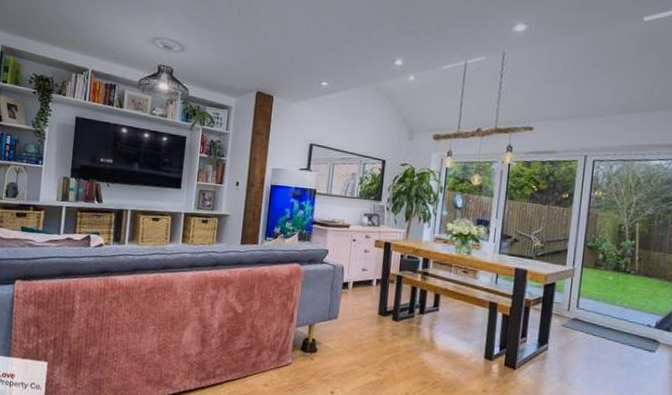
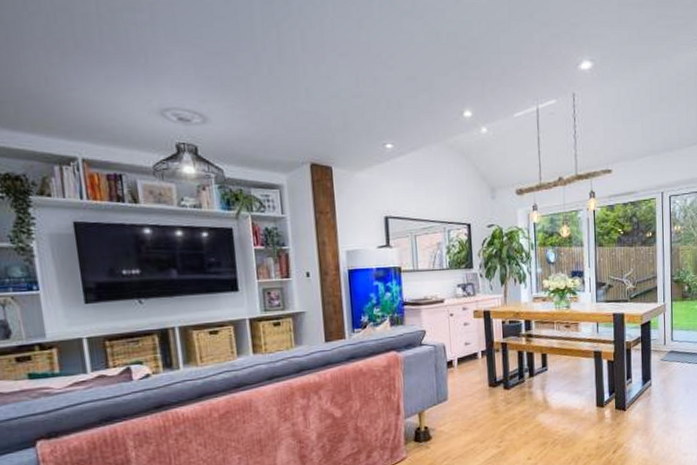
books: present [56,176,103,203] -> none [67,297,139,333]

